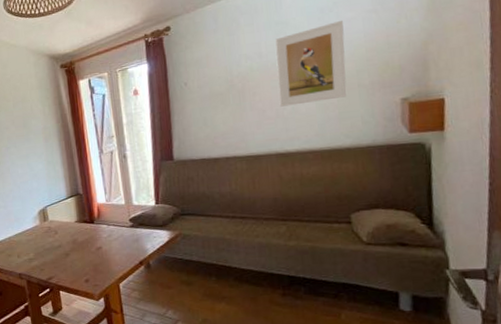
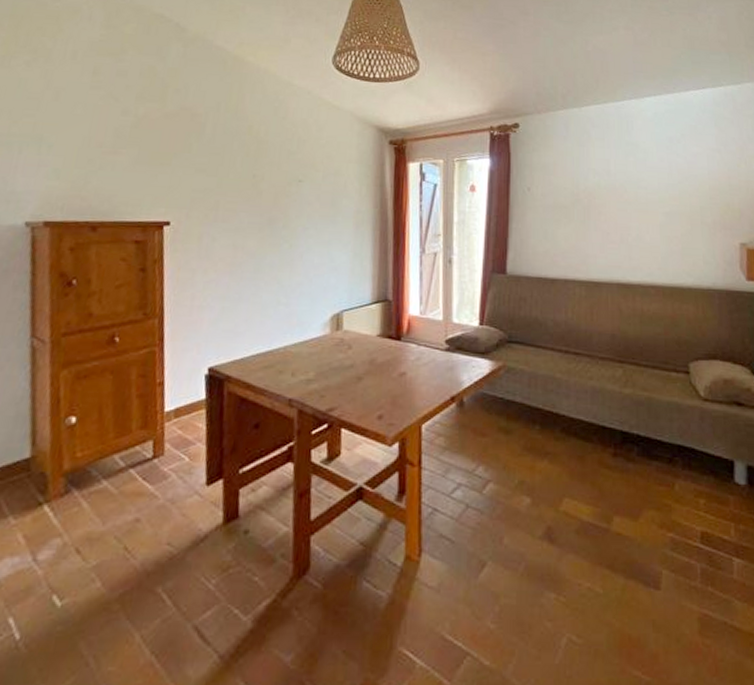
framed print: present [275,20,347,107] -> none [624,153,690,233]

